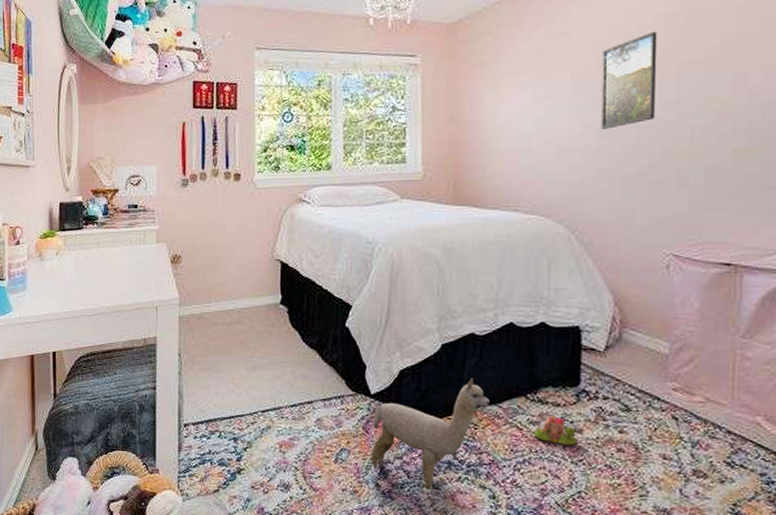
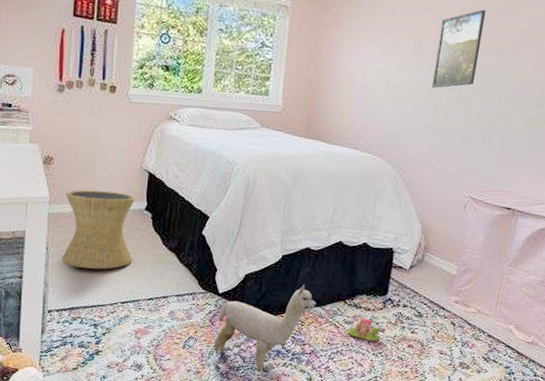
side table: none [195,286,270,375] -> present [62,190,136,270]

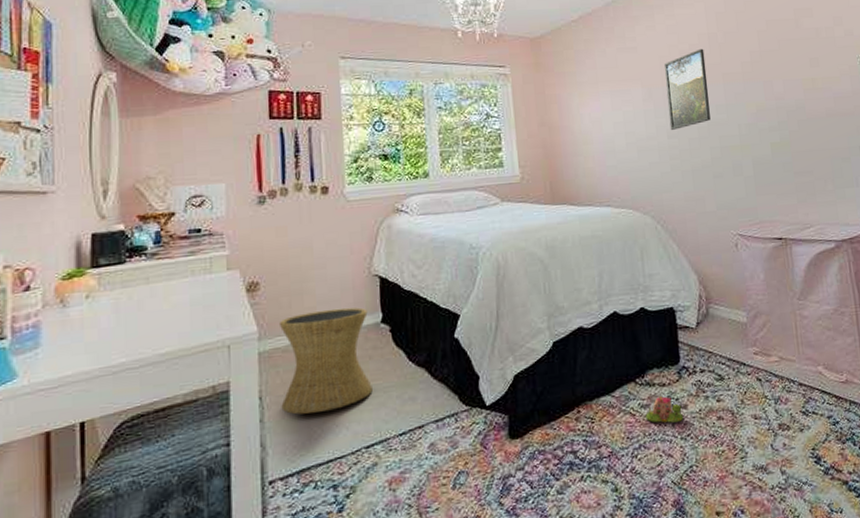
plush toy: present [214,284,316,373] -> none [490,371,603,498]

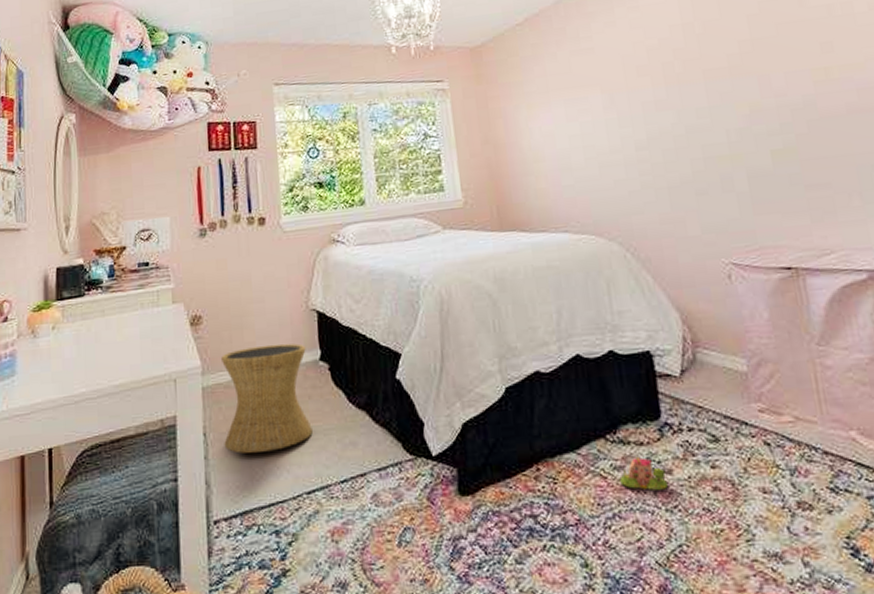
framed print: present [663,48,711,130] -> none [627,42,689,141]

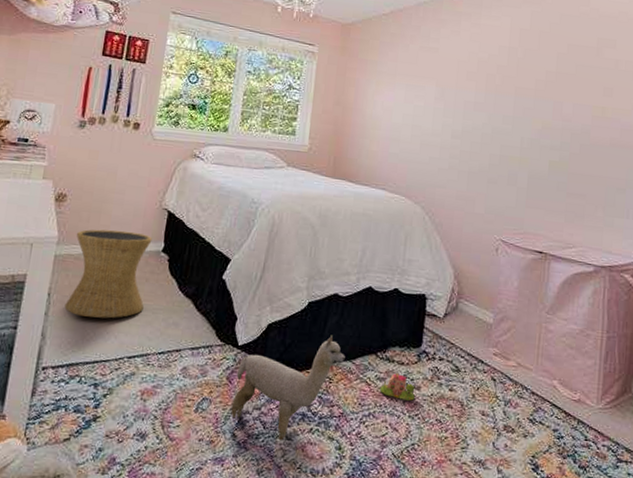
plush toy: none [437,423,567,567] -> present [230,335,345,441]

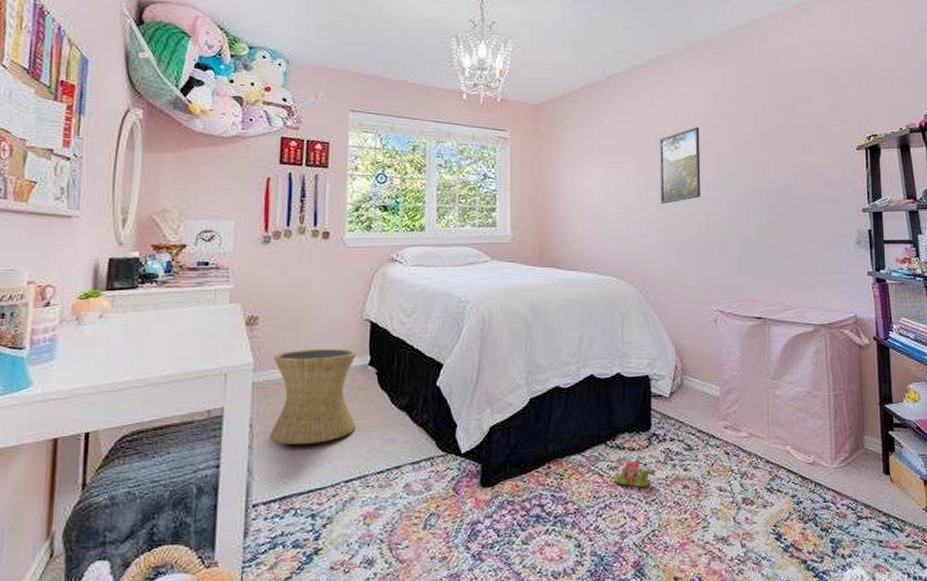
plush toy: present [230,335,345,441] -> none [461,429,574,547]
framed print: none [455,60,502,131] -> present [659,127,701,204]

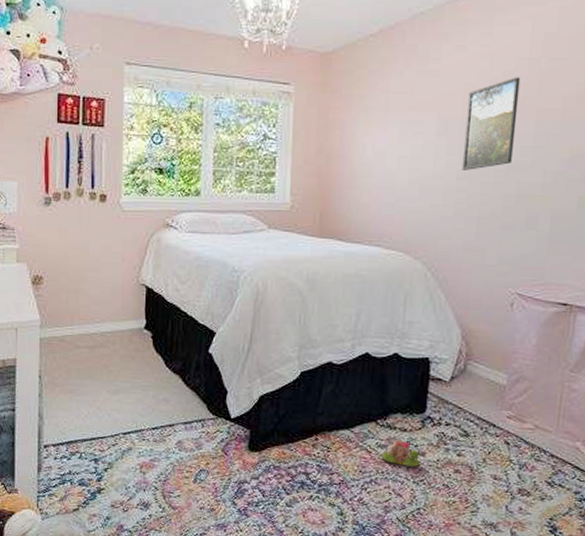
side table: present [269,348,357,445] -> none [56,309,133,398]

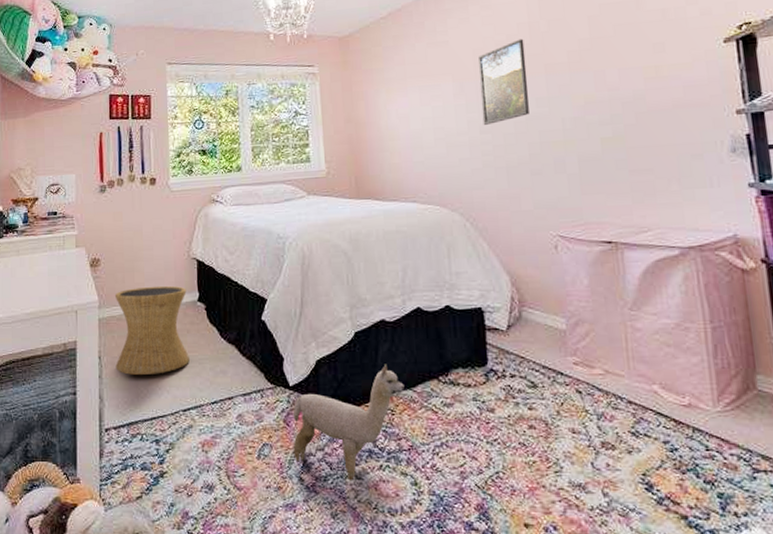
side table: none [56,309,133,398] -> present [114,285,190,375]
plush toy: none [229,404,343,508] -> present [293,364,404,481]
toy house: present [381,439,420,467] -> none [448,396,490,425]

